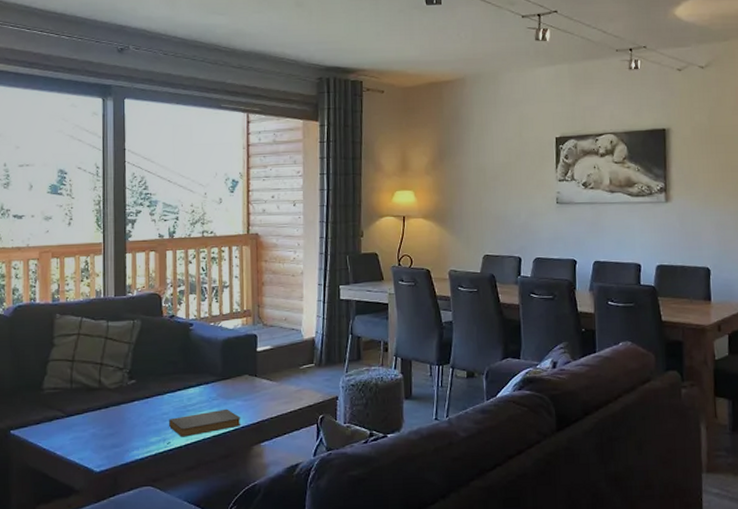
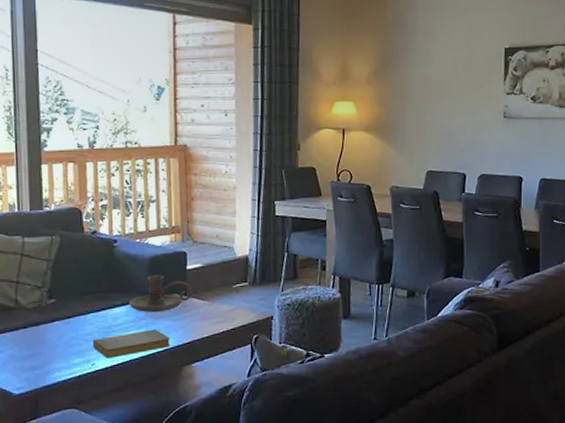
candle holder: none [202,356,263,393] -> present [128,275,193,312]

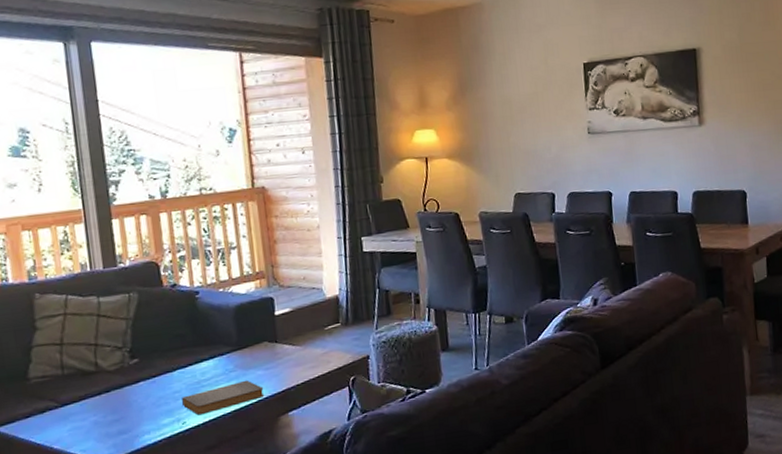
candle holder: present [128,275,193,312] -> none [216,323,284,364]

